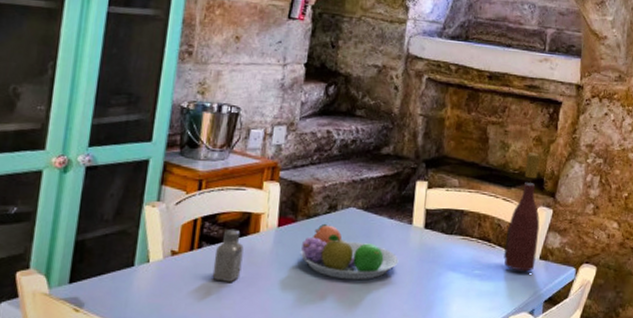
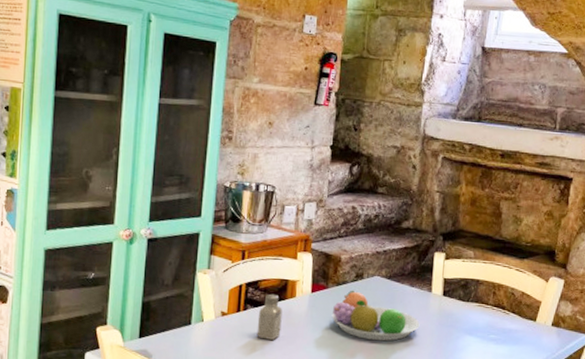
wine bottle: present [504,152,540,272] -> none [517,226,552,337]

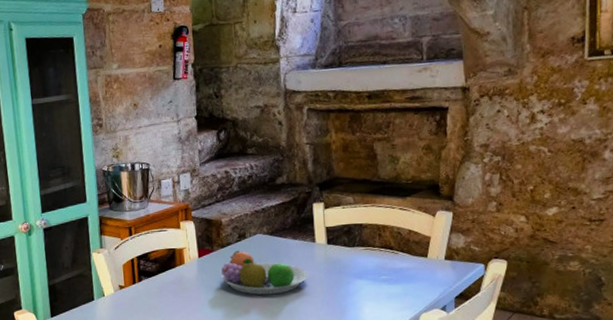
saltshaker: present [256,293,283,340] -> none [152,263,176,306]

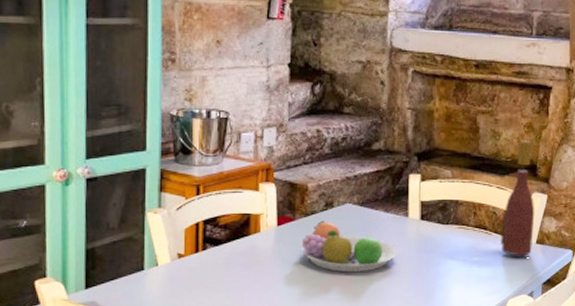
wine bottle: none [407,161,442,273] -> present [501,140,535,256]

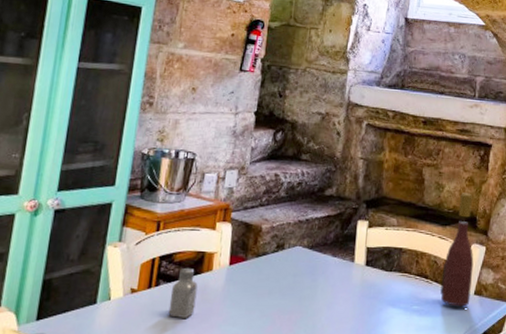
saltshaker: none [219,230,246,280] -> present [168,267,198,318]
fruit bowl: present [301,220,398,273] -> none [250,261,342,316]

